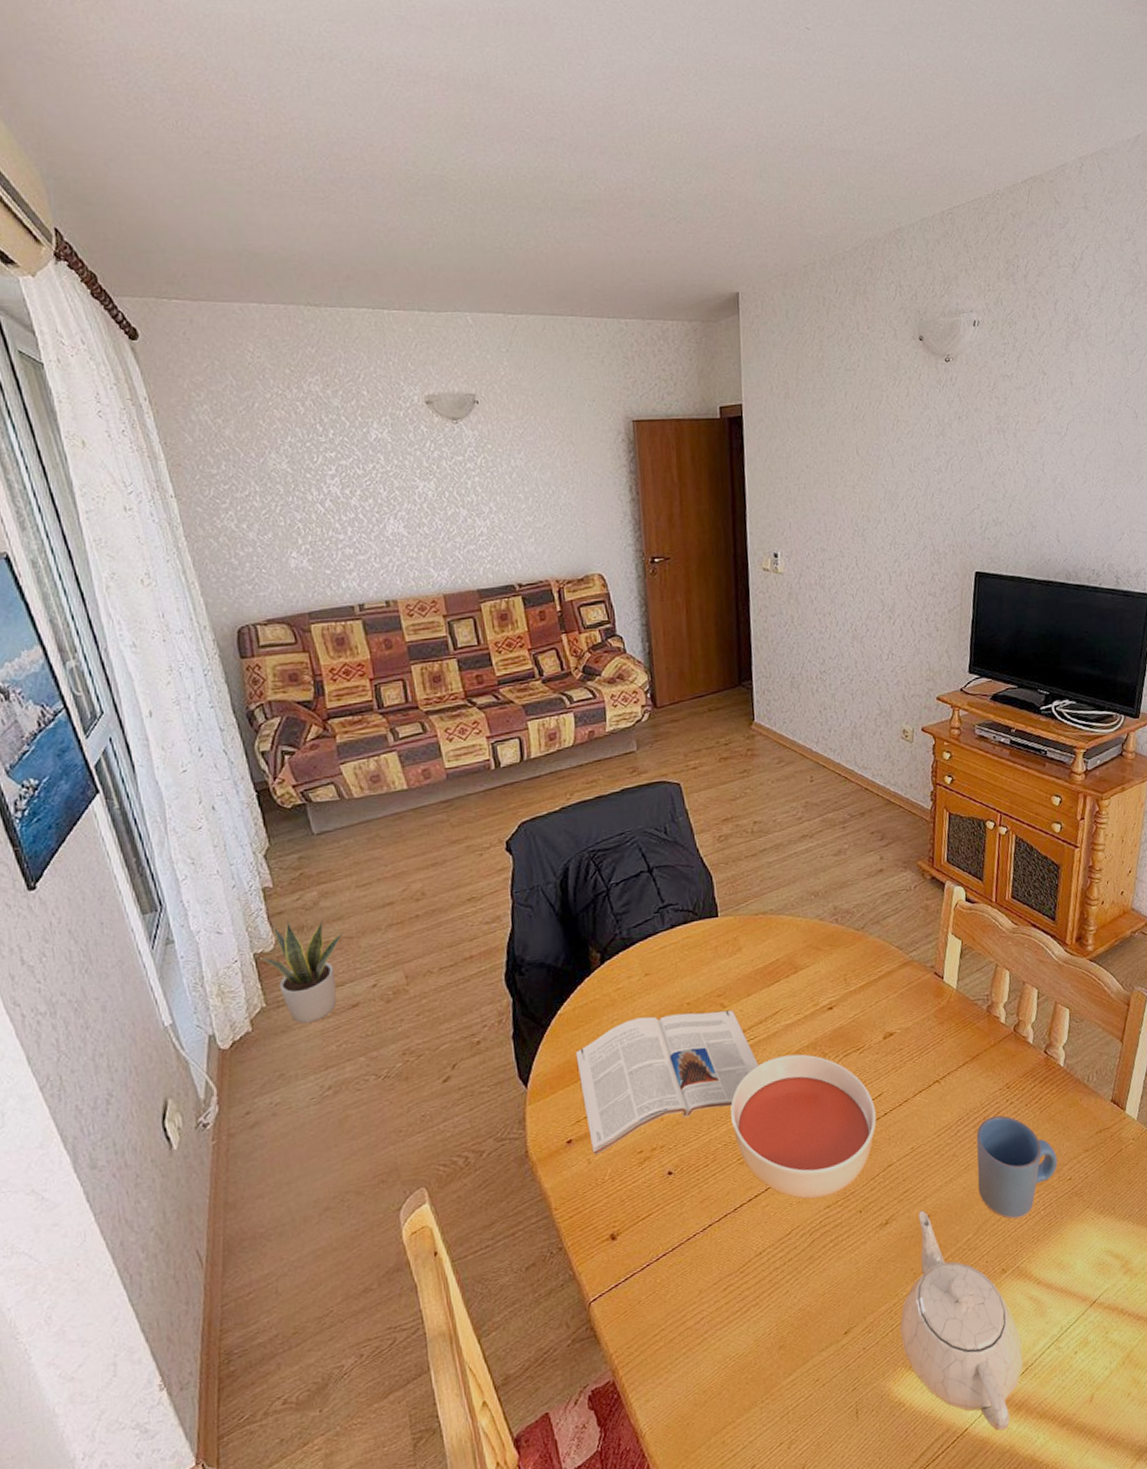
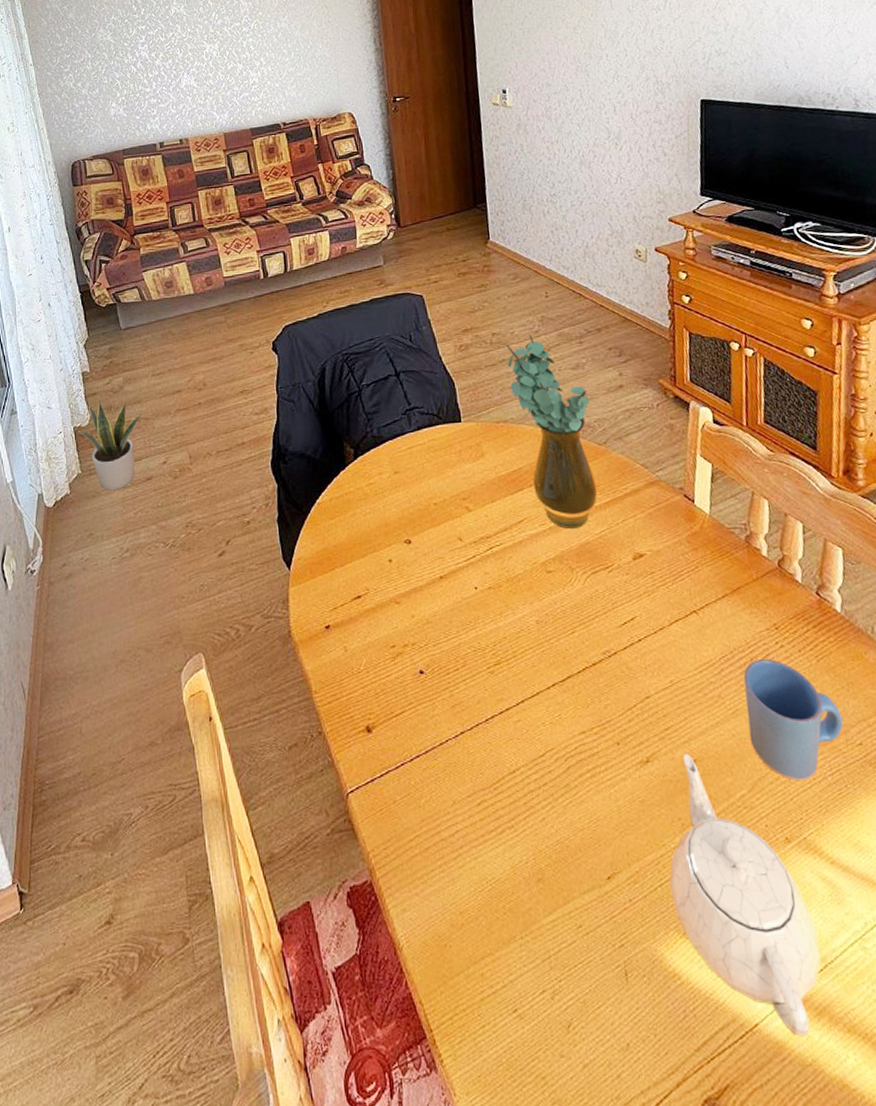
magazine: present [575,1010,759,1156] -> none [332,513,506,644]
bowl: present [730,1054,876,1199] -> none [478,566,631,722]
vase: none [769,822,853,1016] -> present [507,335,598,530]

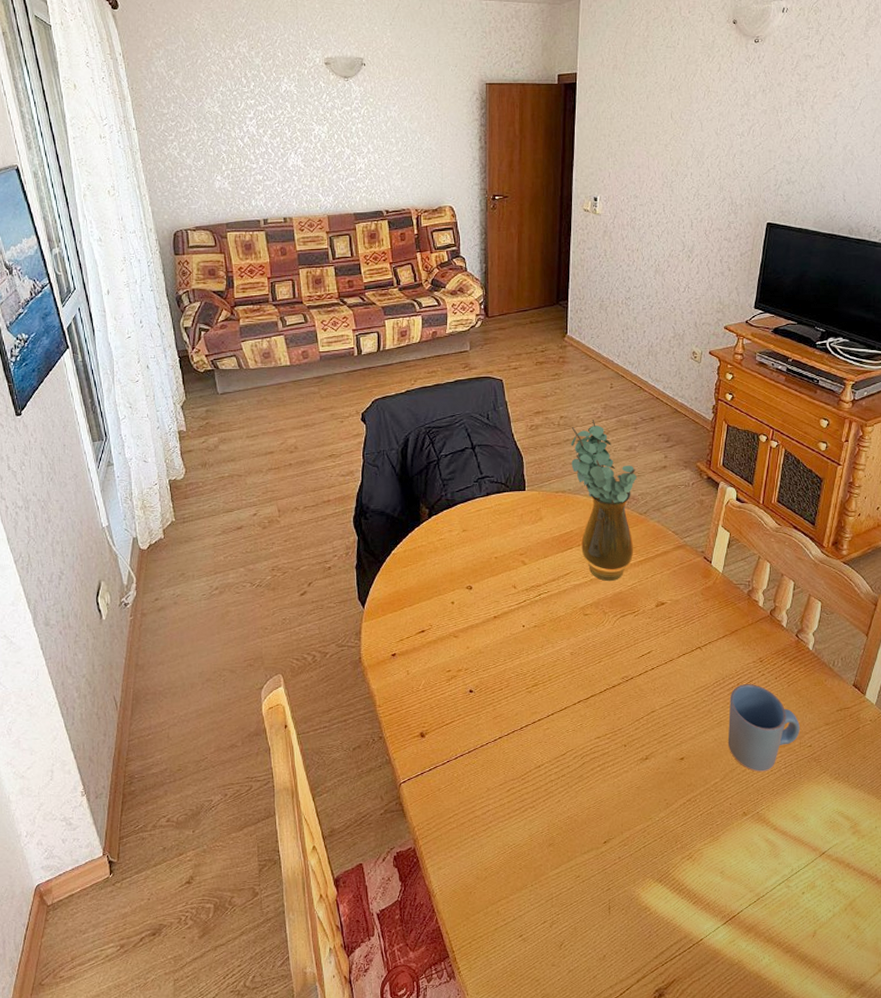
potted plant: present [77,401,143,491] -> none [172,458,236,537]
teapot: present [669,753,822,1037] -> none [651,752,756,946]

